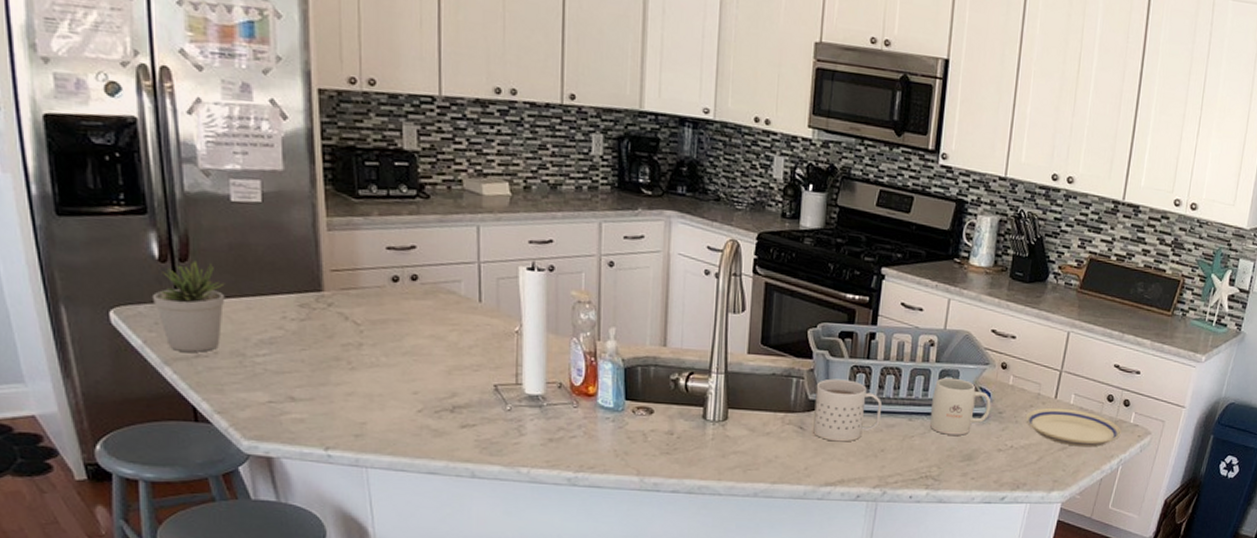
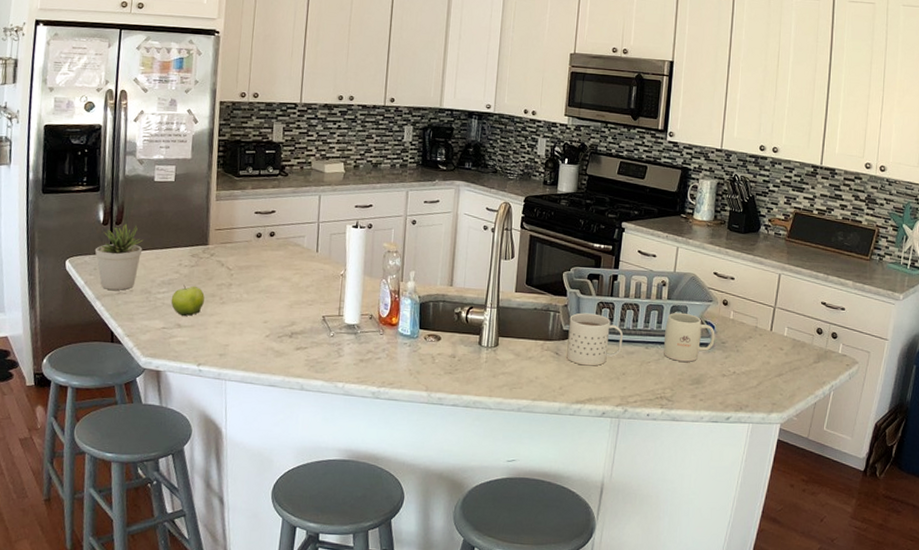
fruit: none [276,345,325,386] -> present [171,285,205,316]
plate: present [1025,407,1122,447] -> none [745,338,831,374]

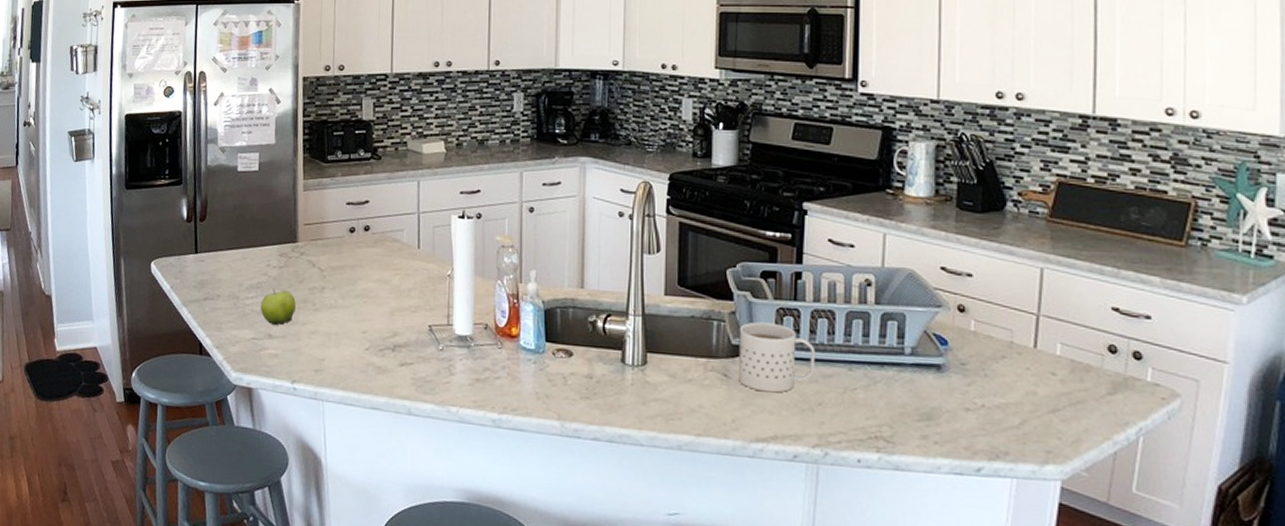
potted plant: present [94,224,144,290] -> none [179,220,229,296]
mug: present [664,312,715,362] -> none [875,321,950,390]

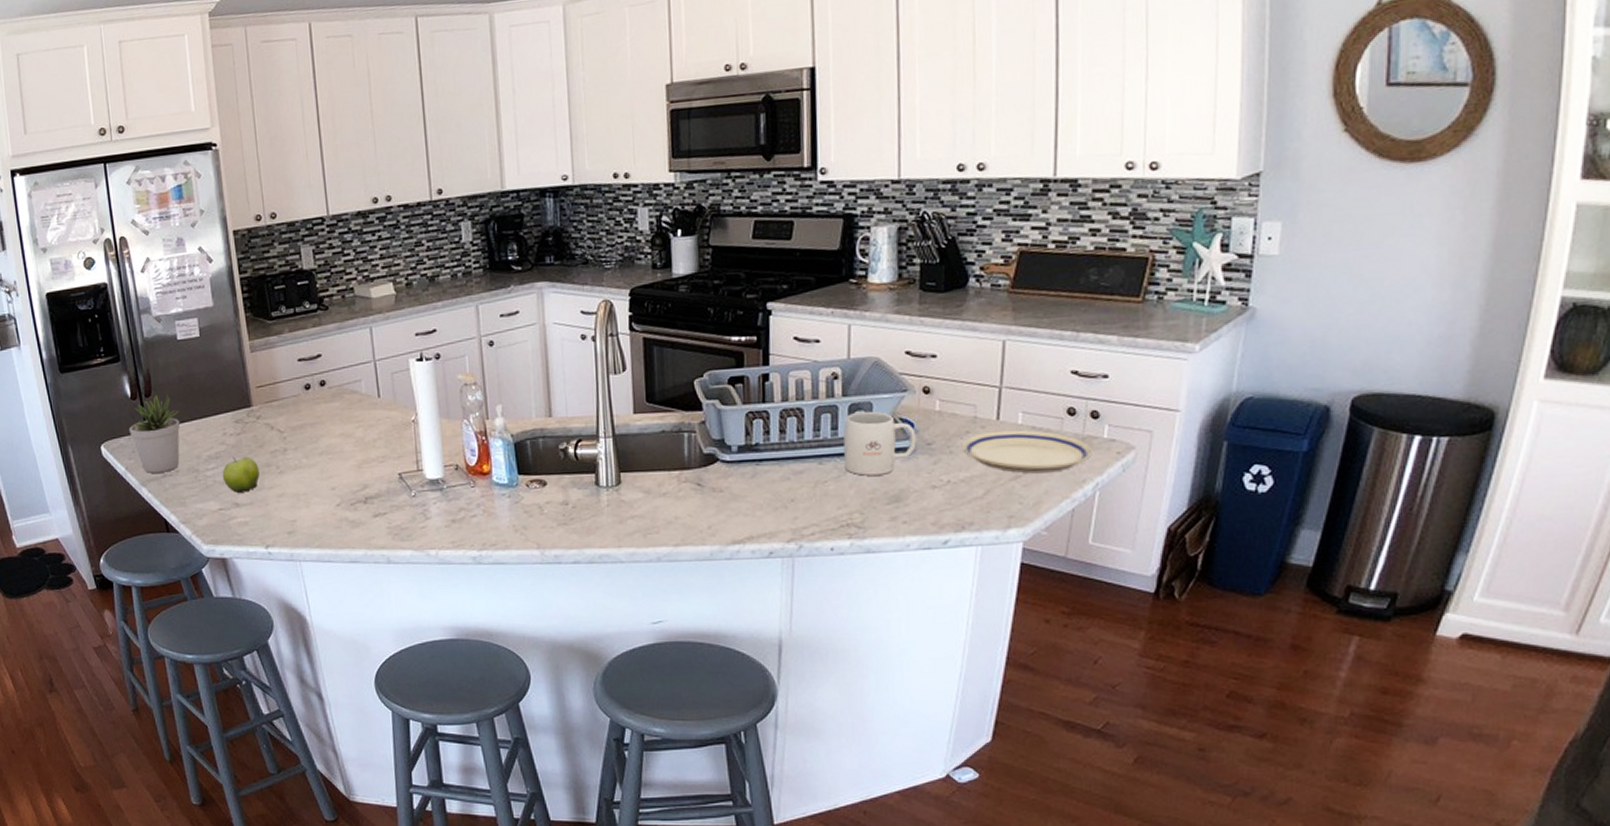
potted plant: none [179,220,229,296] -> present [128,394,181,473]
mug: present [739,322,816,393] -> none [710,427,787,496]
mug: none [875,321,950,390] -> present [843,411,916,476]
plate: none [996,359,1135,411] -> present [961,429,1093,474]

